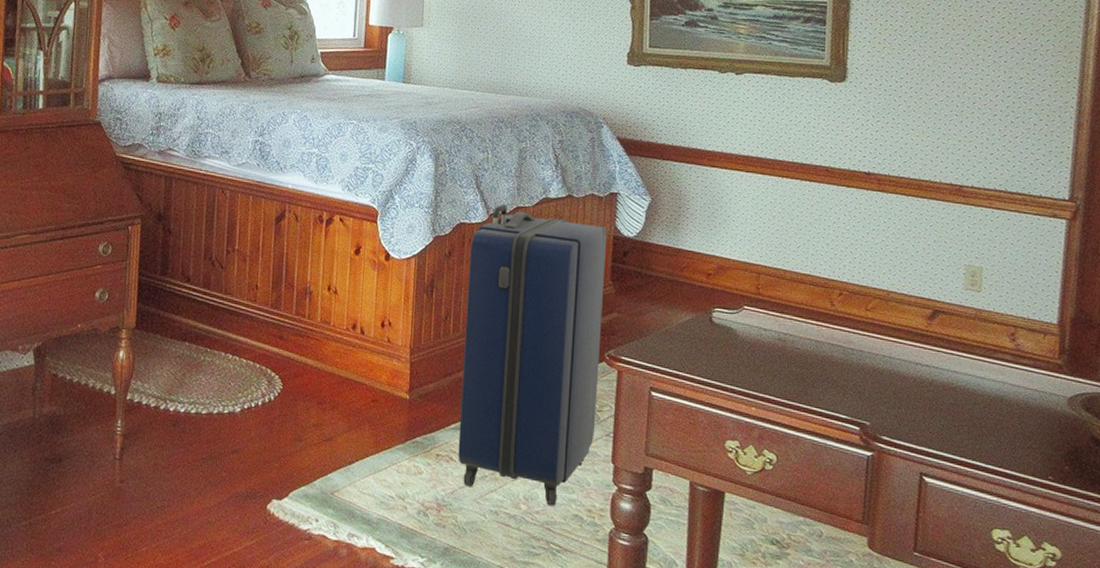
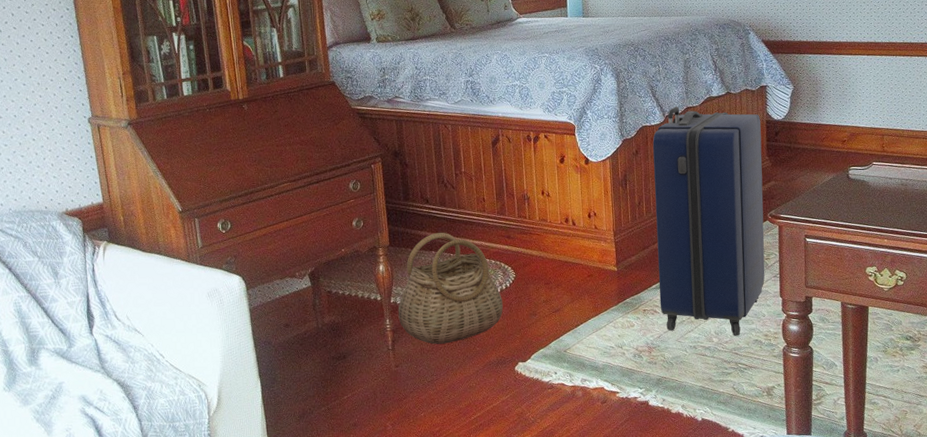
basket: none [132,319,263,462] -> present [398,232,504,344]

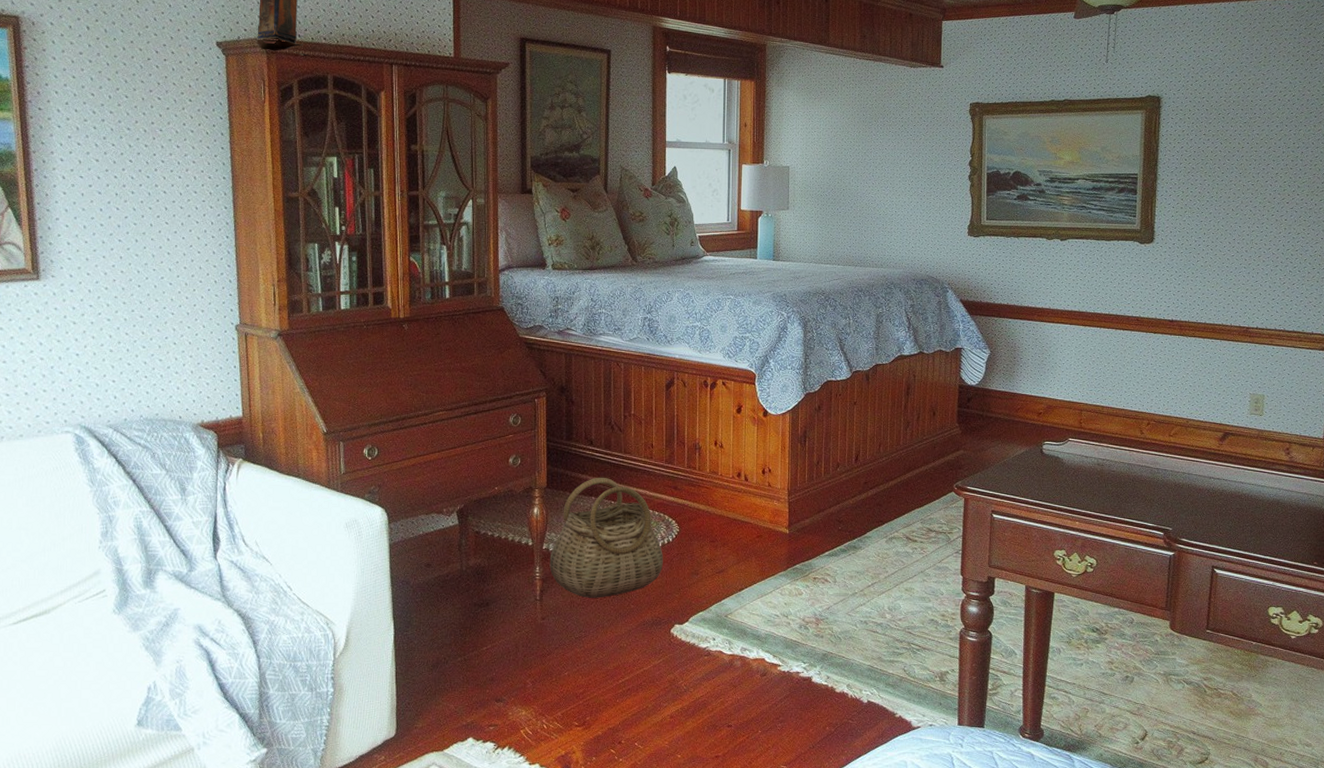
suitcase: present [653,106,765,336] -> none [832,362,953,614]

